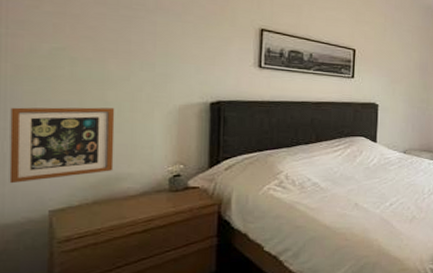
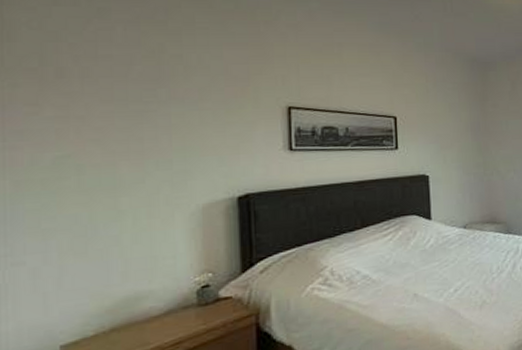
picture frame: present [9,107,115,184] -> none [11,217,132,319]

